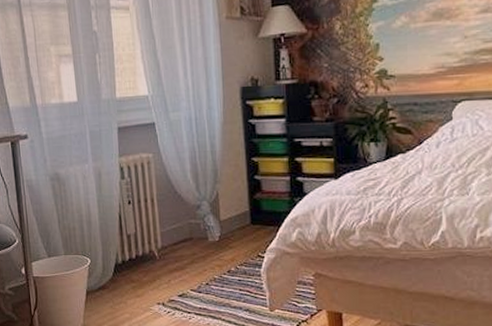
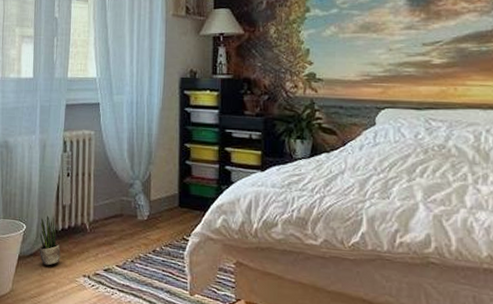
potted plant: none [105,246,131,297] -> present [39,215,61,266]

